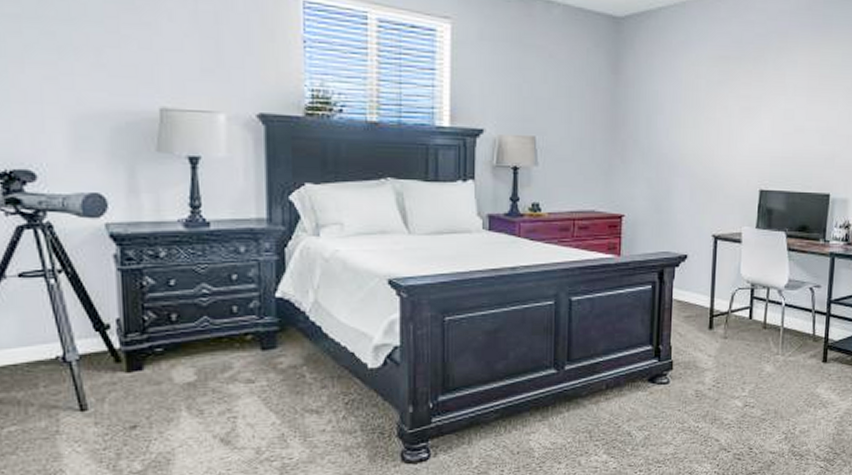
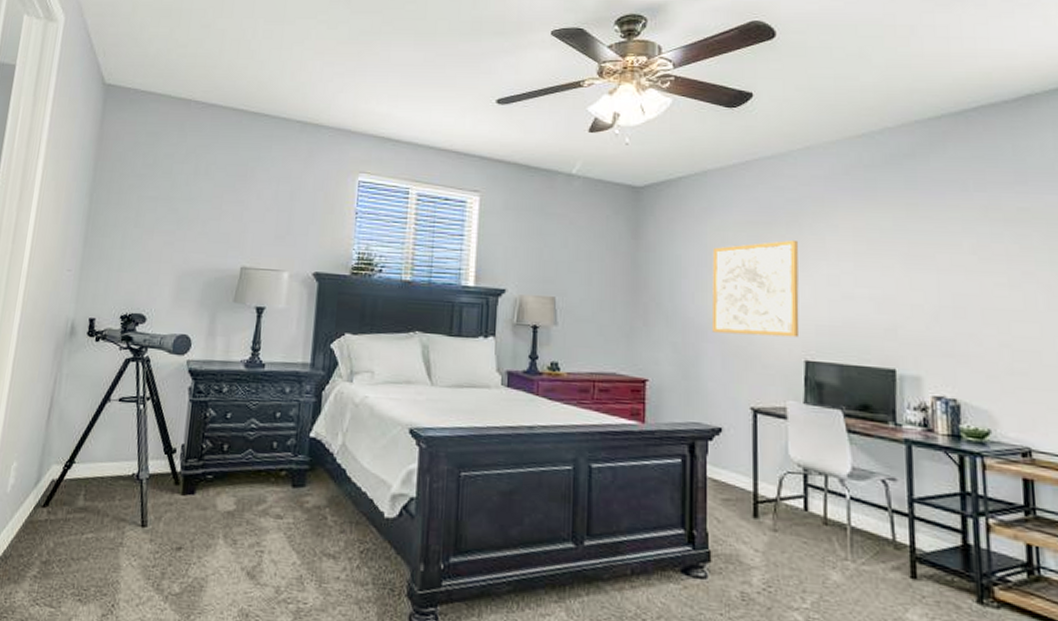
wall art: none [684,76,762,169] -> present [712,240,800,338]

